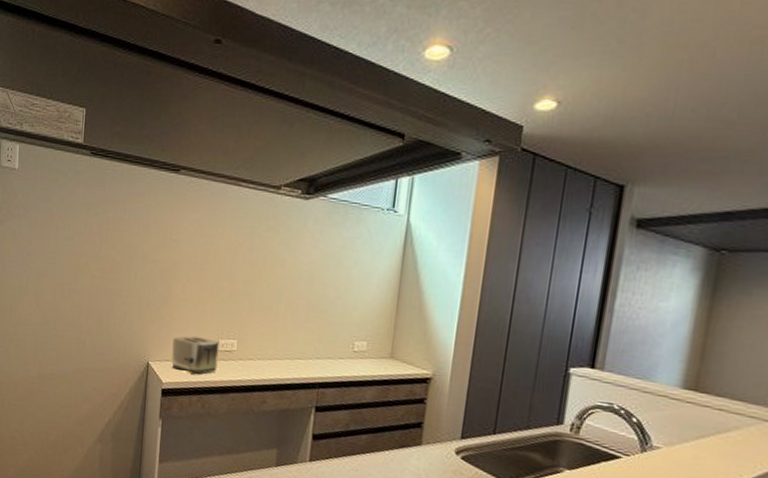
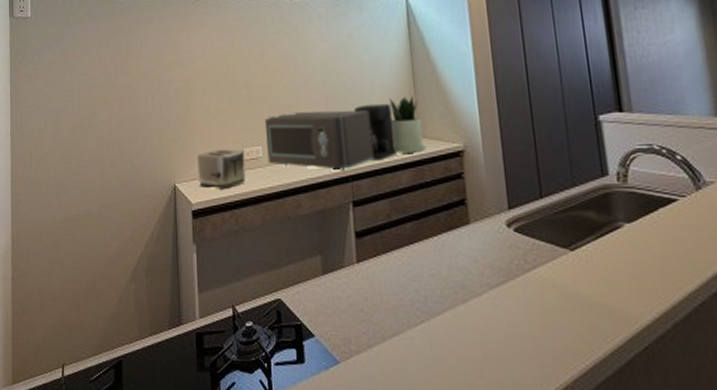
microwave: none [241,312,348,379] -> present [264,110,373,172]
coffee maker: none [334,318,371,375] -> present [354,103,397,162]
planter: none [365,316,398,373] -> present [389,95,427,153]

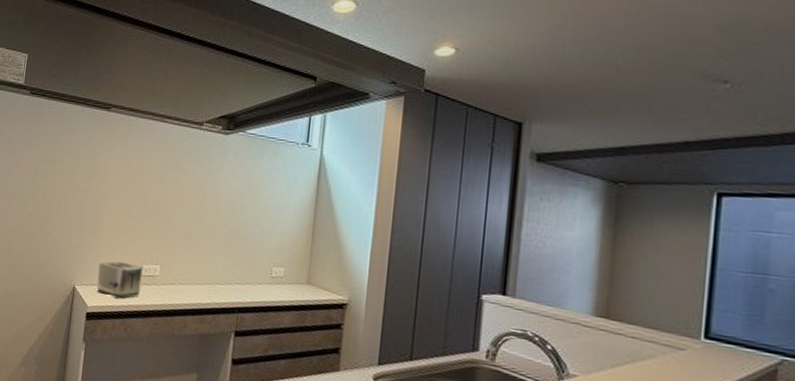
microwave: present [264,110,373,172] -> none [163,239,266,303]
coffee maker: present [354,103,397,162] -> none [252,244,288,300]
planter: present [389,95,427,153] -> none [283,243,314,299]

